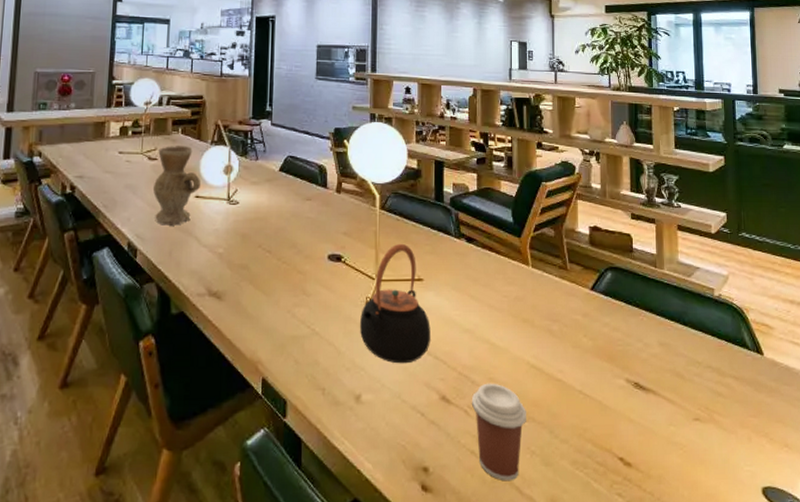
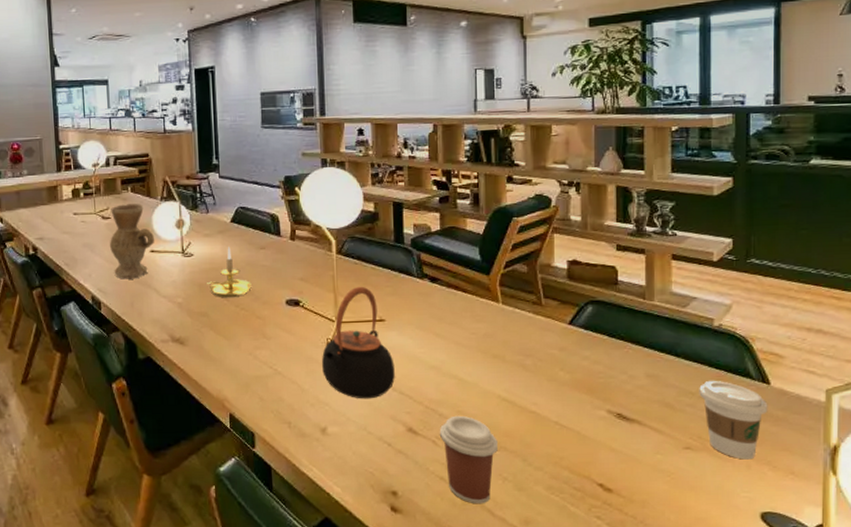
candle holder: none [250,196,295,250] -> present [207,247,252,298]
coffee cup: none [704,349,763,432] -> present [699,380,768,460]

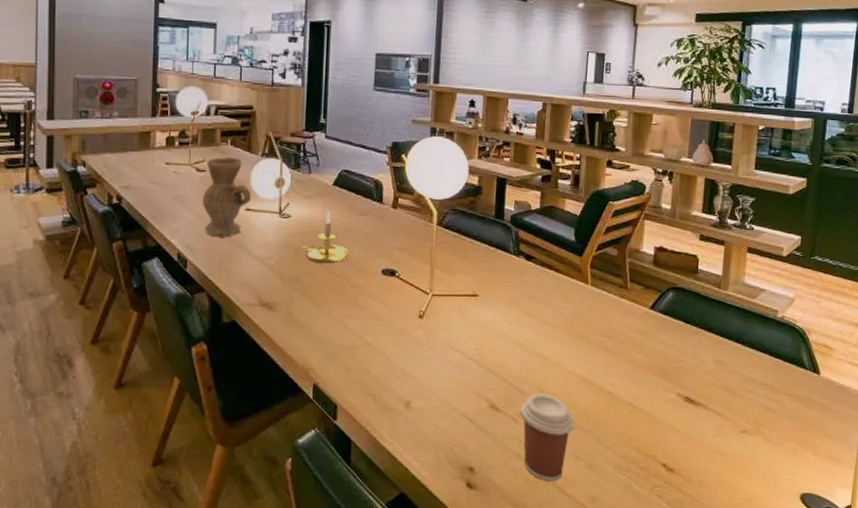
teapot: present [321,286,395,399] -> none [411,259,484,374]
coffee cup: present [699,380,768,460] -> none [759,368,817,444]

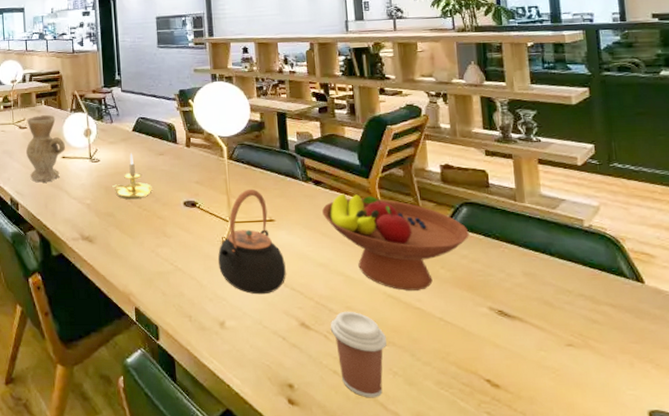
teapot: none [411,259,484,374] -> present [217,188,286,295]
fruit bowl: none [529,271,671,375] -> present [322,193,469,291]

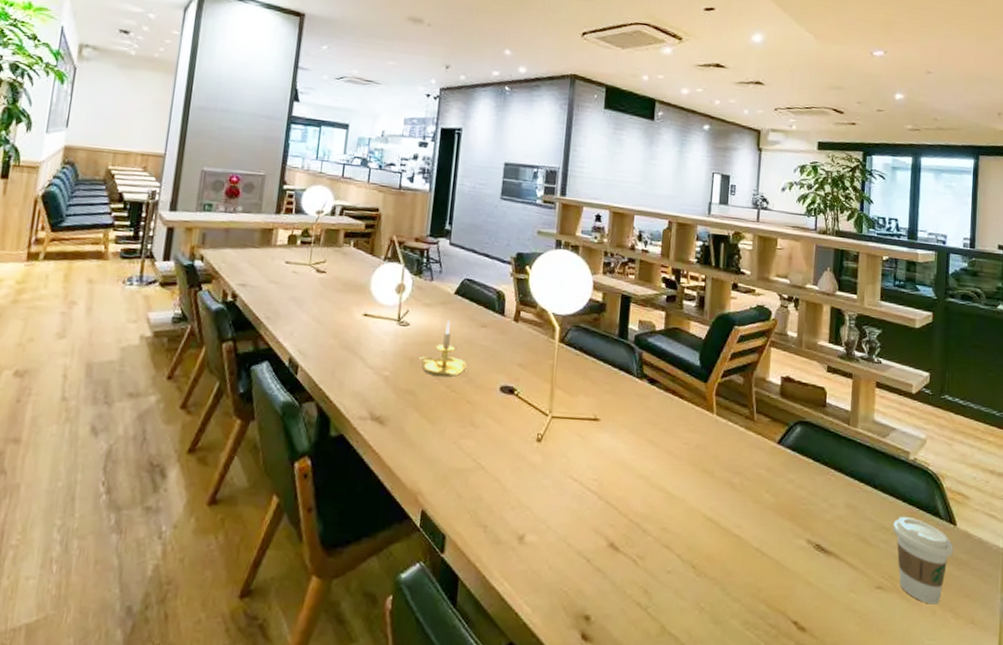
vase: present [25,115,66,183] -> none [319,259,371,344]
teapot: present [217,188,286,295] -> none [528,379,604,507]
fruit bowl: present [322,193,469,291] -> none [653,397,800,515]
coffee cup: present [330,311,387,398] -> none [640,533,699,637]
coffee cup: none [575,278,645,357] -> present [893,516,954,605]

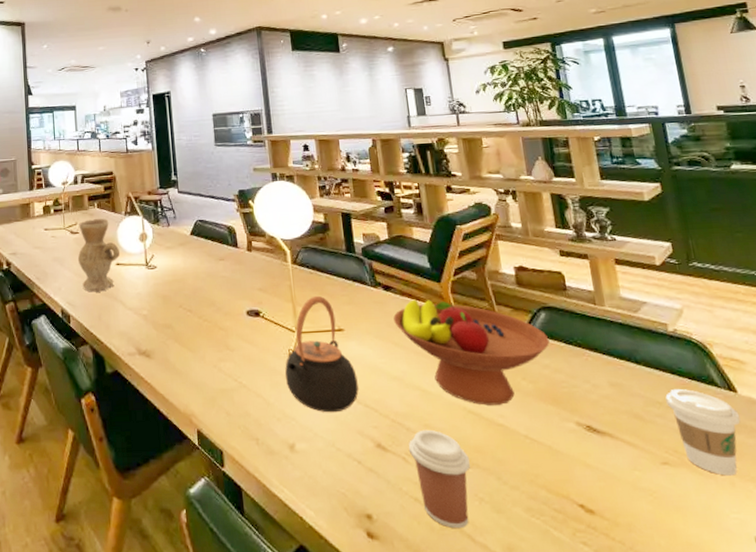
vase: none [319,259,371,344] -> present [77,219,121,292]
candle holder: present [419,320,467,377] -> none [170,259,213,310]
teapot: none [528,379,604,507] -> present [284,295,359,413]
coffee cup: none [640,533,699,637] -> present [408,429,470,529]
fruit bowl: none [653,397,800,515] -> present [393,299,550,406]

